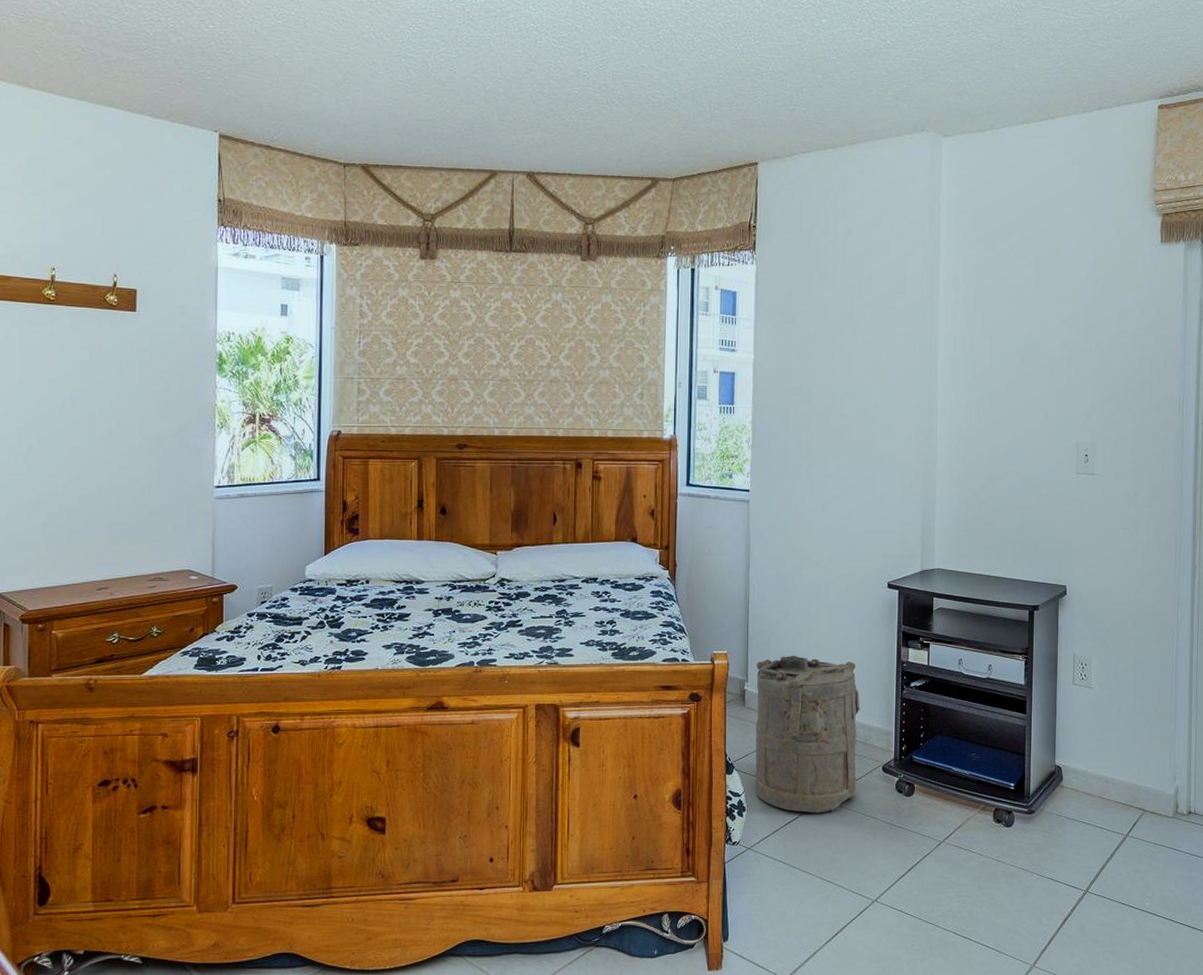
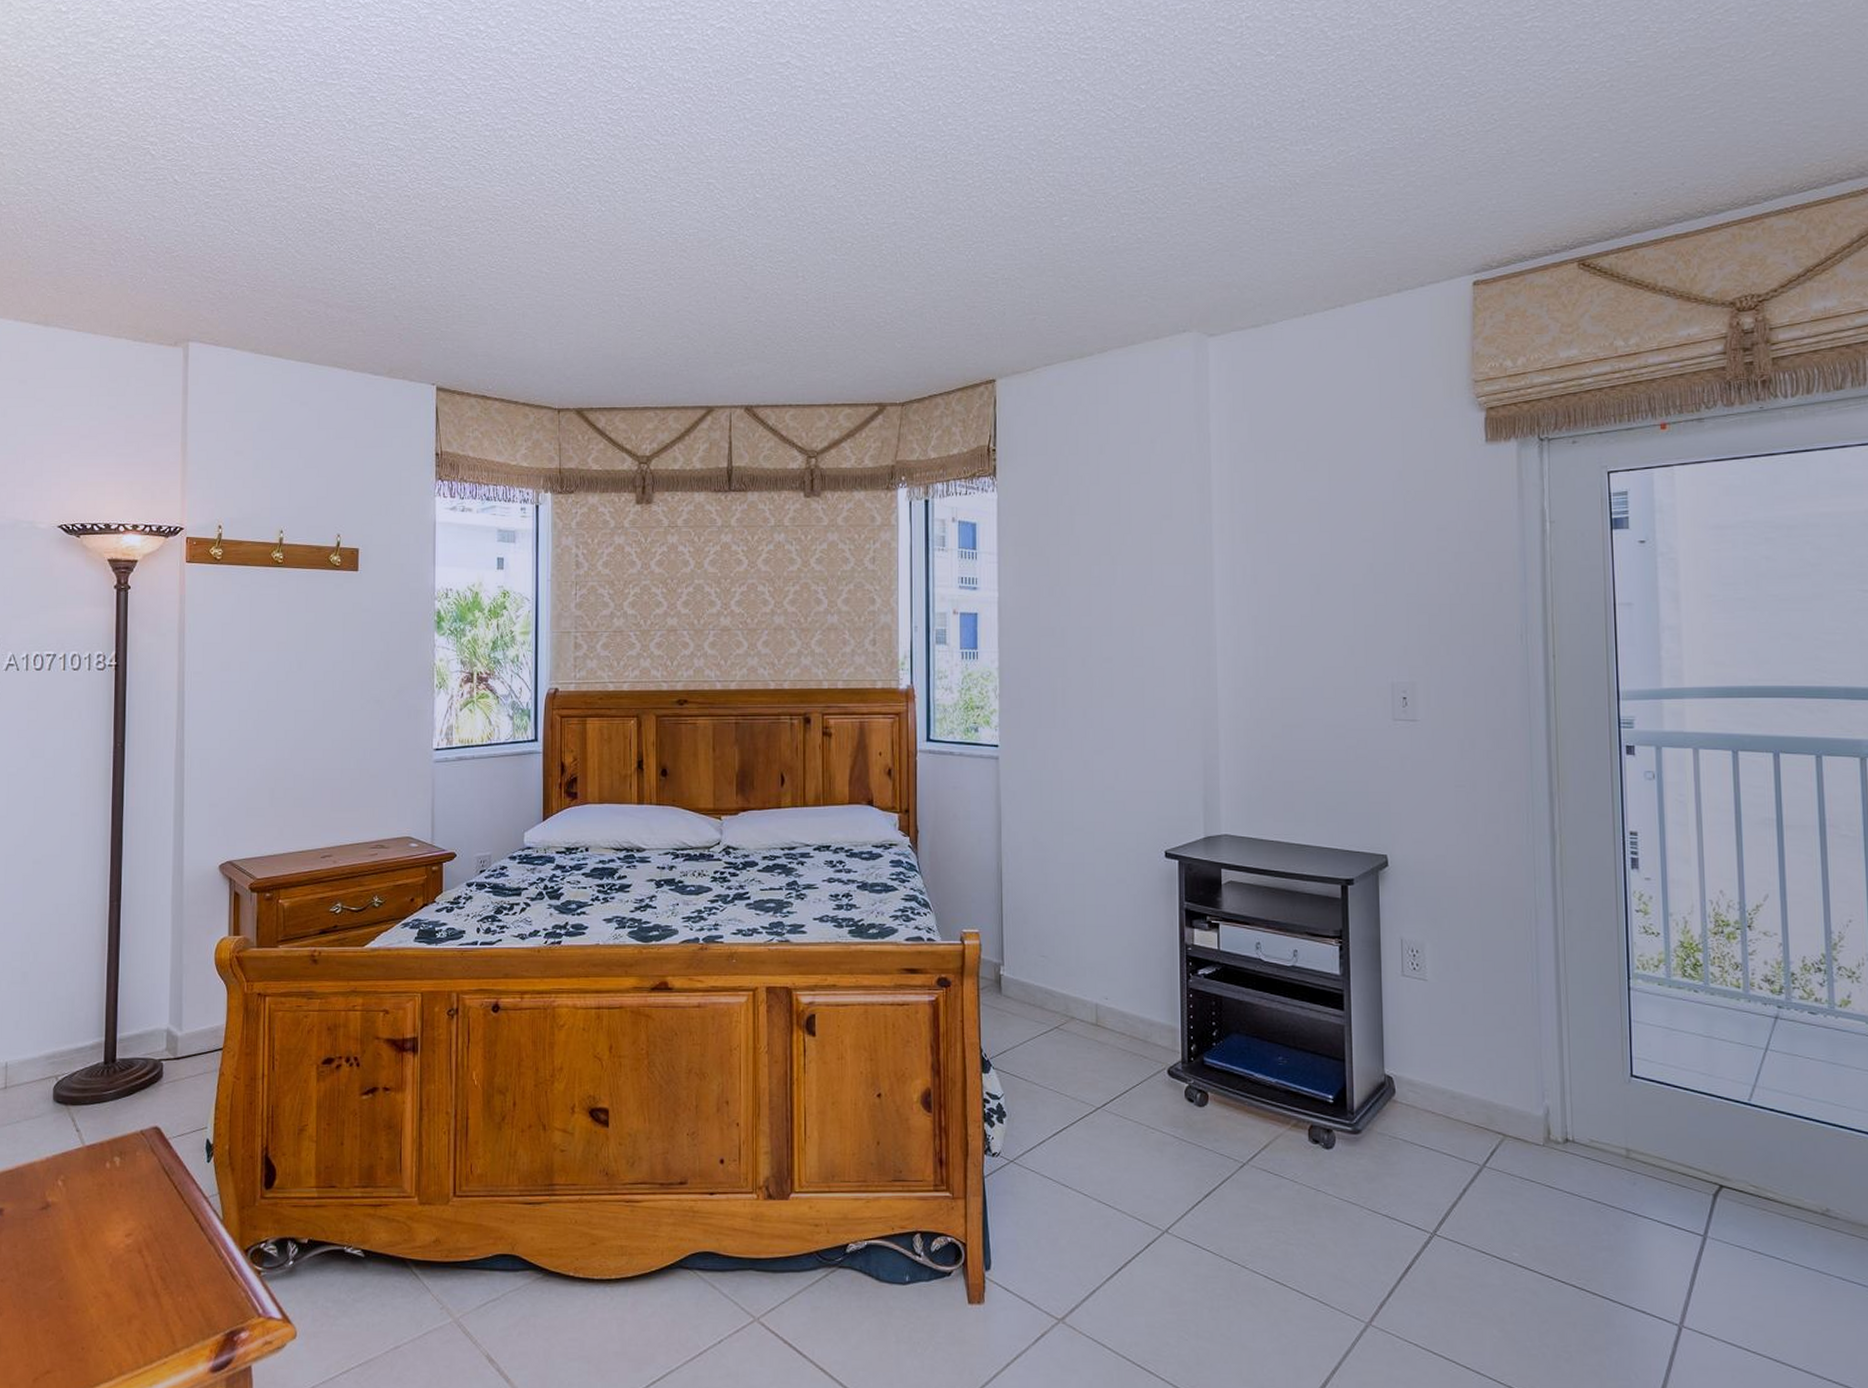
laundry hamper: present [755,655,860,814] -> none [1013,935,1138,1123]

